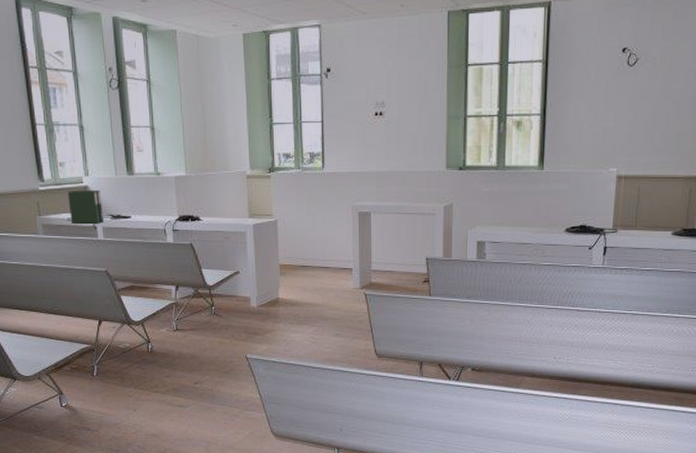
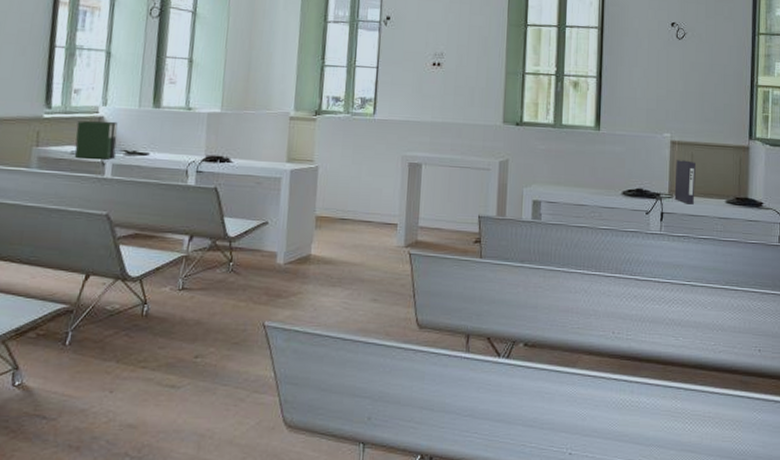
binder: none [618,194,642,238] -> present [674,160,695,205]

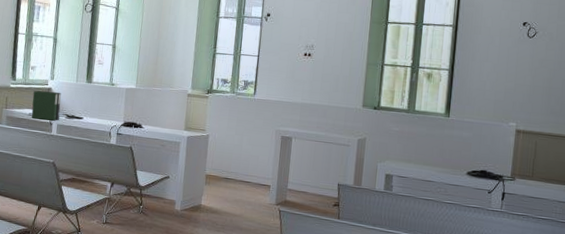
binder: present [674,160,695,205] -> none [516,147,539,188]

